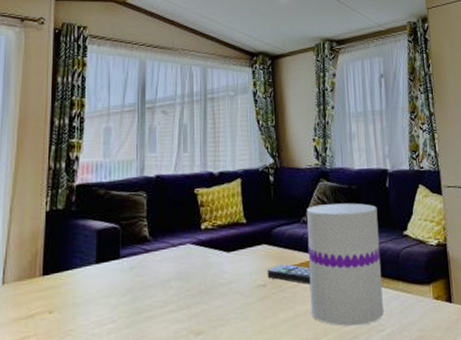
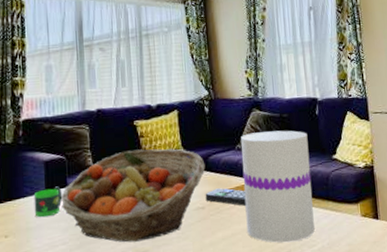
mug: none [83,258,114,292] -> present [33,186,63,218]
fruit basket: none [113,219,268,322] -> present [61,149,205,242]

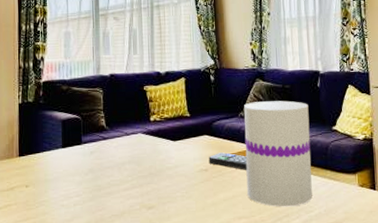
mug: present [33,186,63,218] -> none [52,143,78,171]
fruit basket: present [61,149,205,242] -> none [76,113,210,198]

